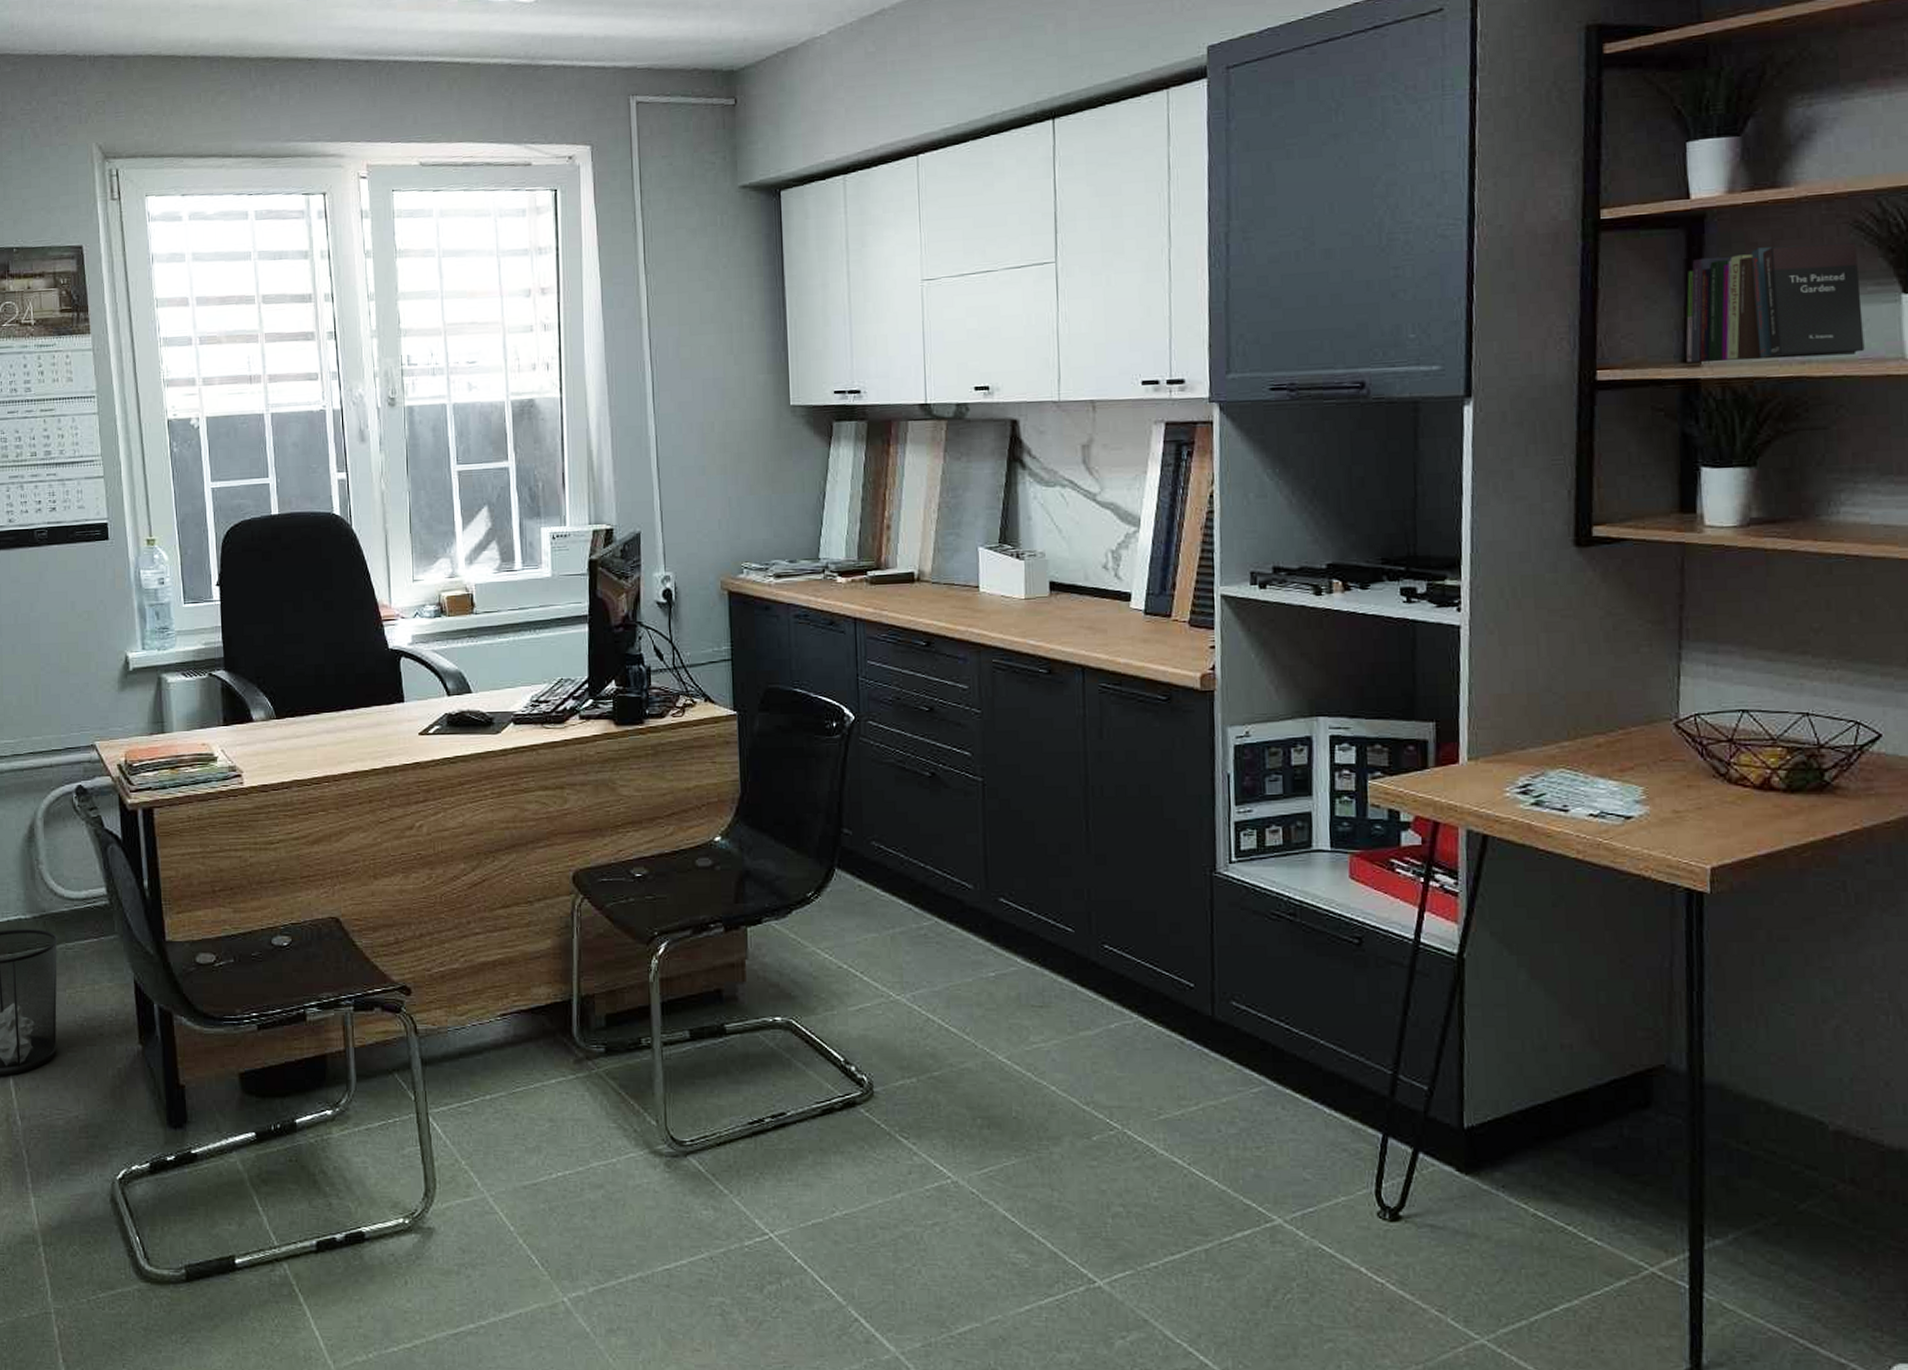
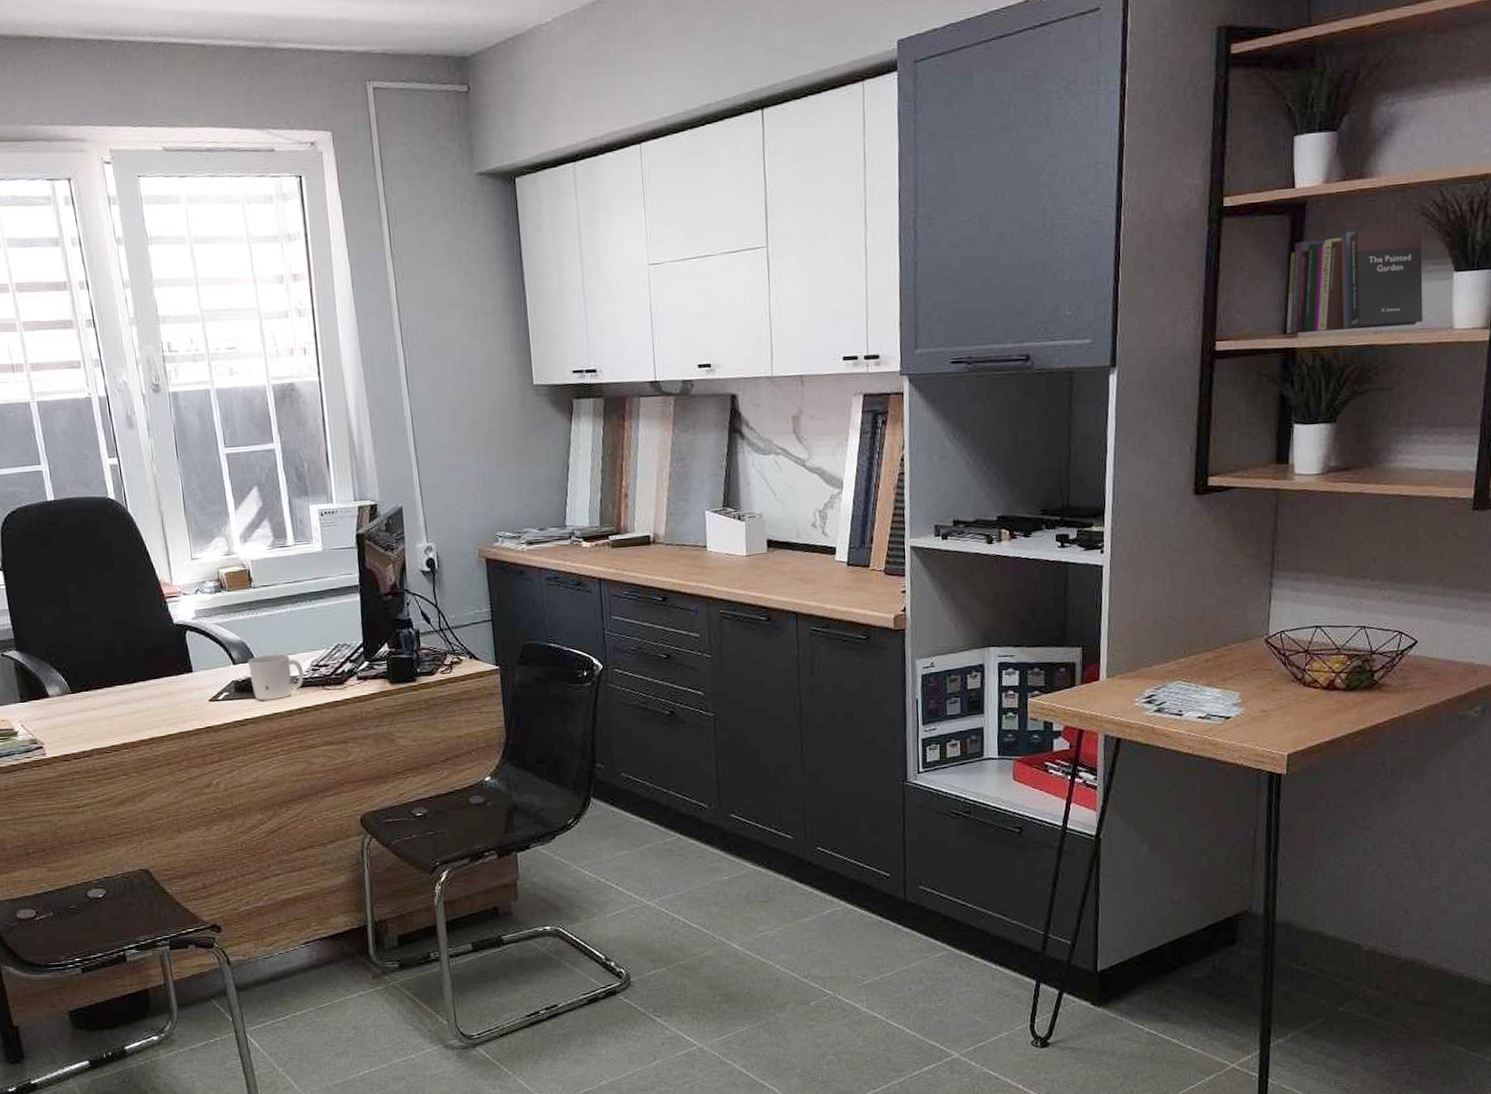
mug: none [464,686,522,738] -> present [248,654,304,701]

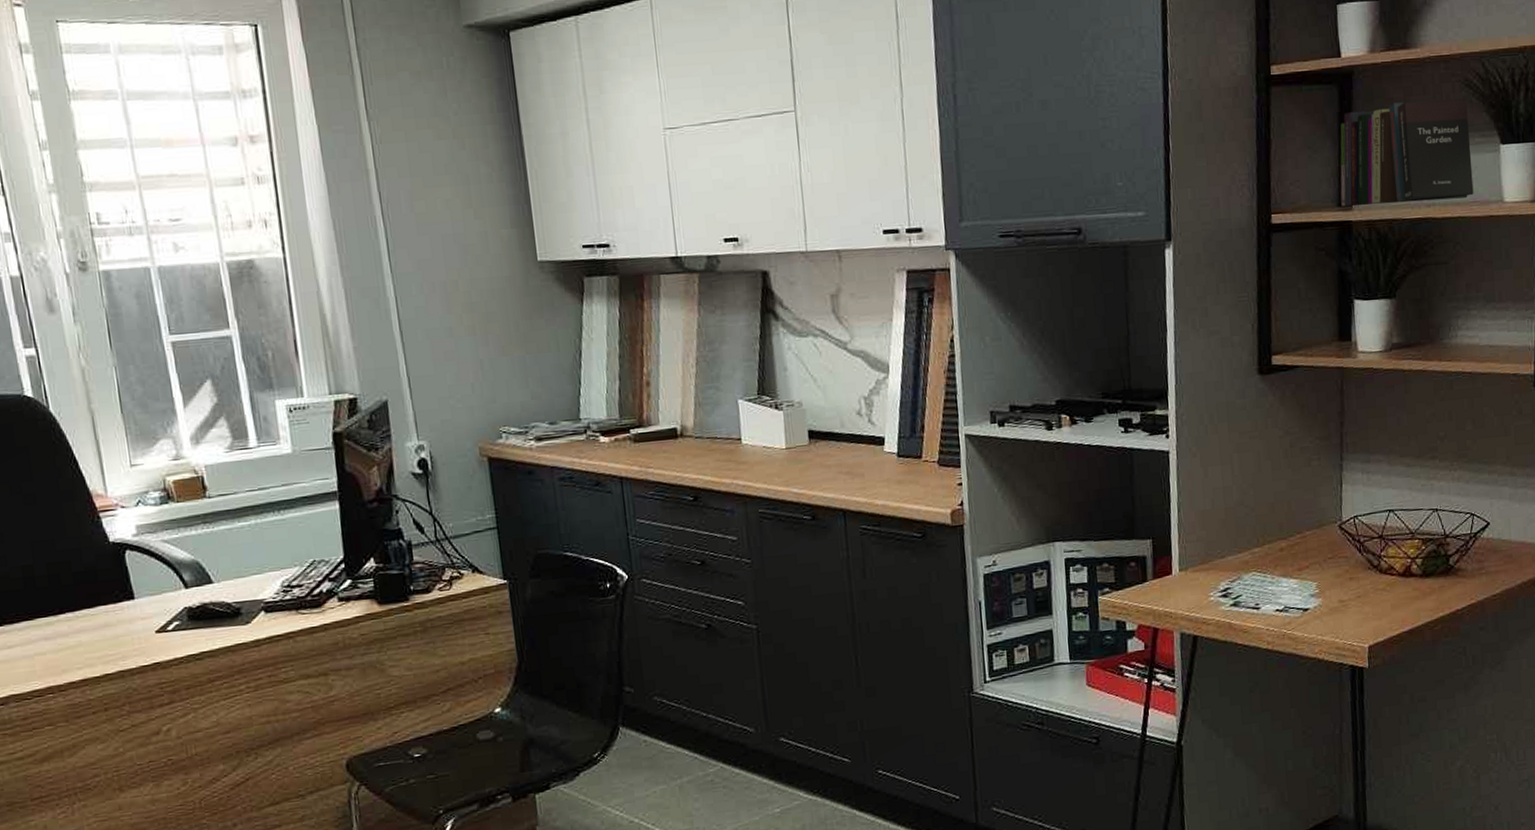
mug: present [248,654,304,701] -> none [203,574,273,631]

